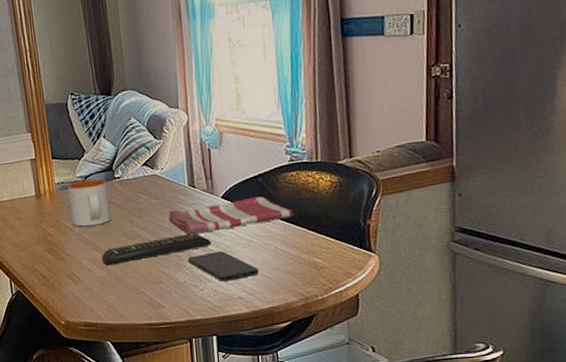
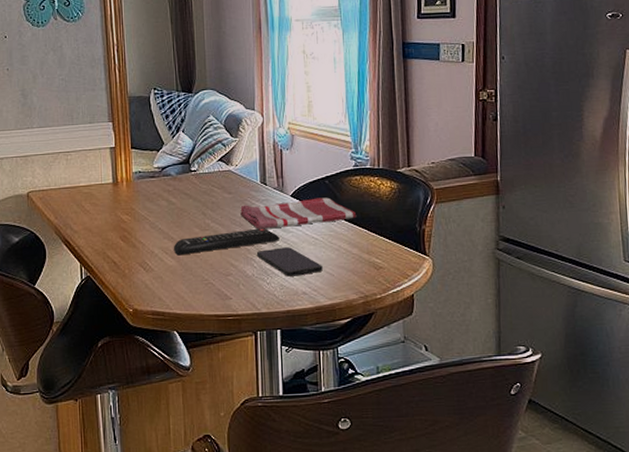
mug: present [67,178,111,227] -> none [144,170,185,216]

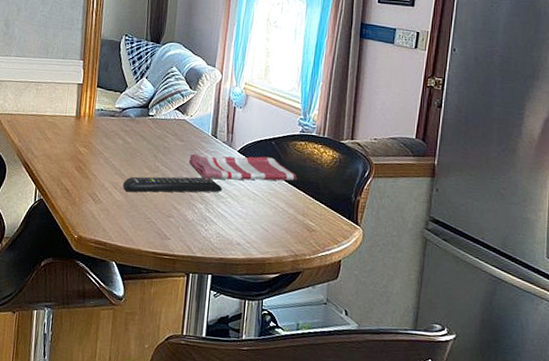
smartphone: present [256,247,323,277] -> none [198,198,259,227]

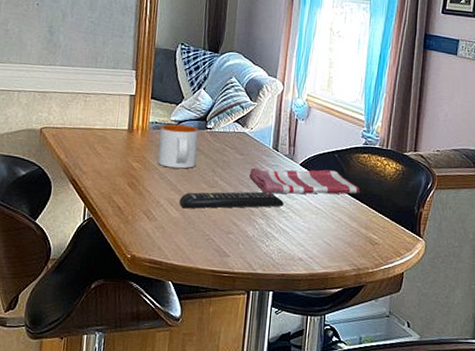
mug: none [103,111,142,154] -> present [158,124,199,169]

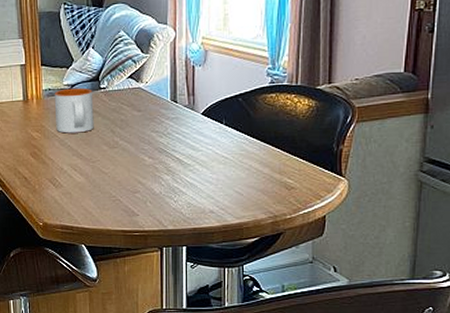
remote control: present [178,191,284,209] -> none [82,146,188,173]
dish towel: present [249,167,360,195] -> none [149,115,270,148]

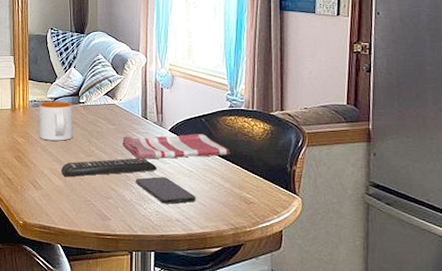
remote control: none [82,146,188,173] -> present [60,158,157,177]
dish towel: none [149,115,270,148] -> present [122,134,230,159]
smartphone: none [164,166,232,195] -> present [135,177,196,204]

